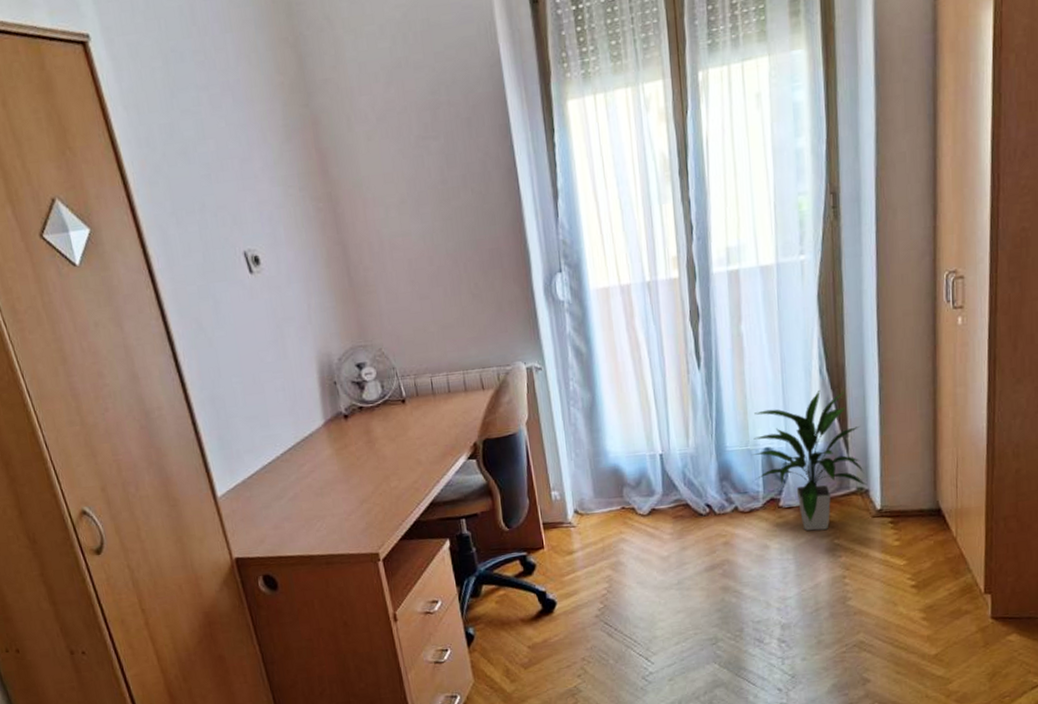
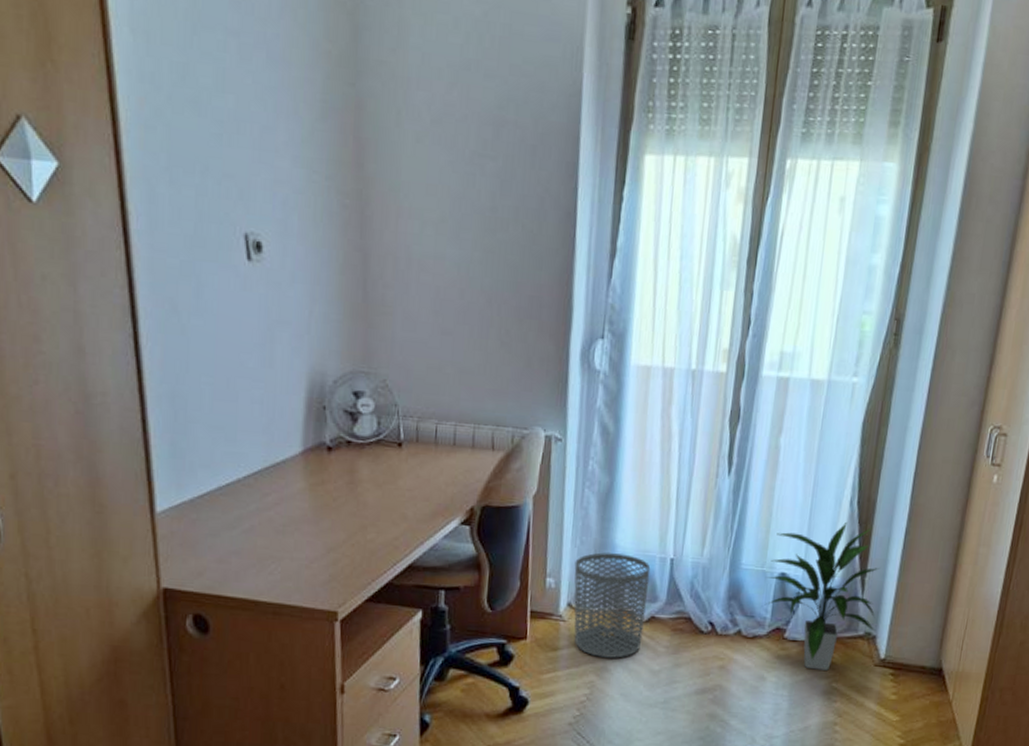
waste bin: none [573,458,648,554] -> present [574,552,651,658]

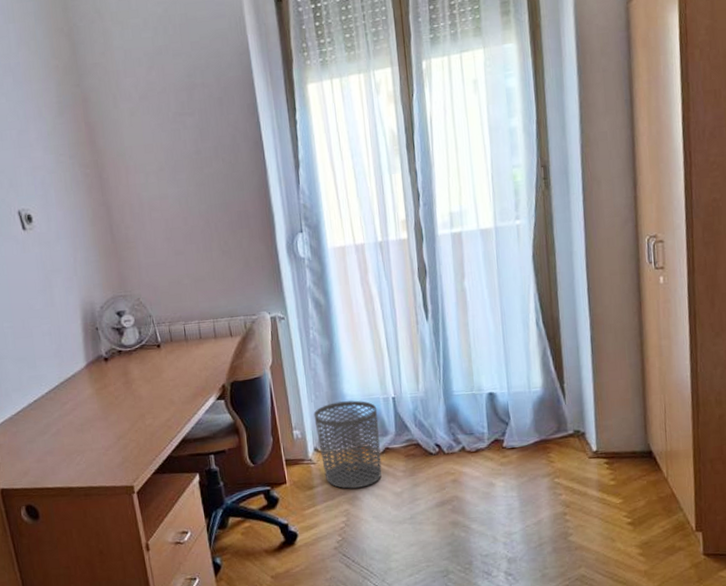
indoor plant: present [766,521,879,671] -> none [478,340,583,470]

